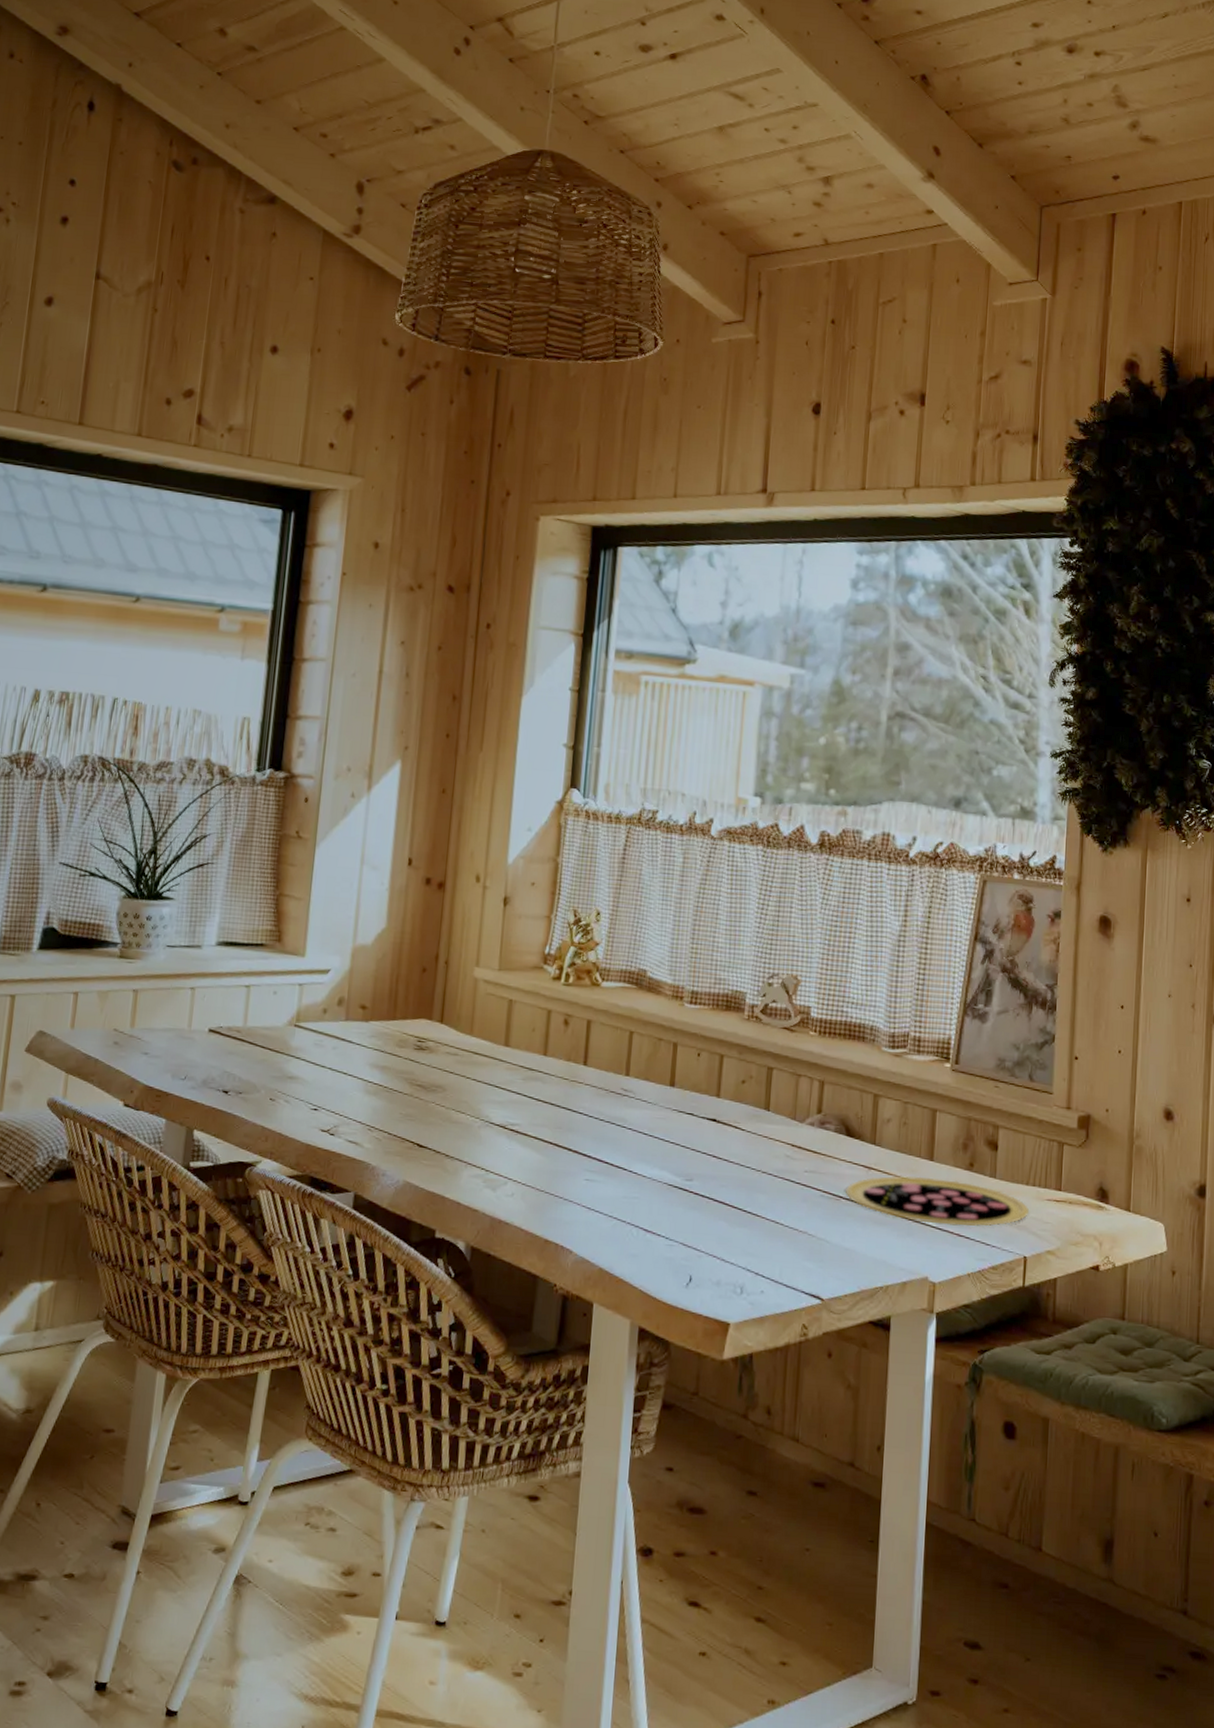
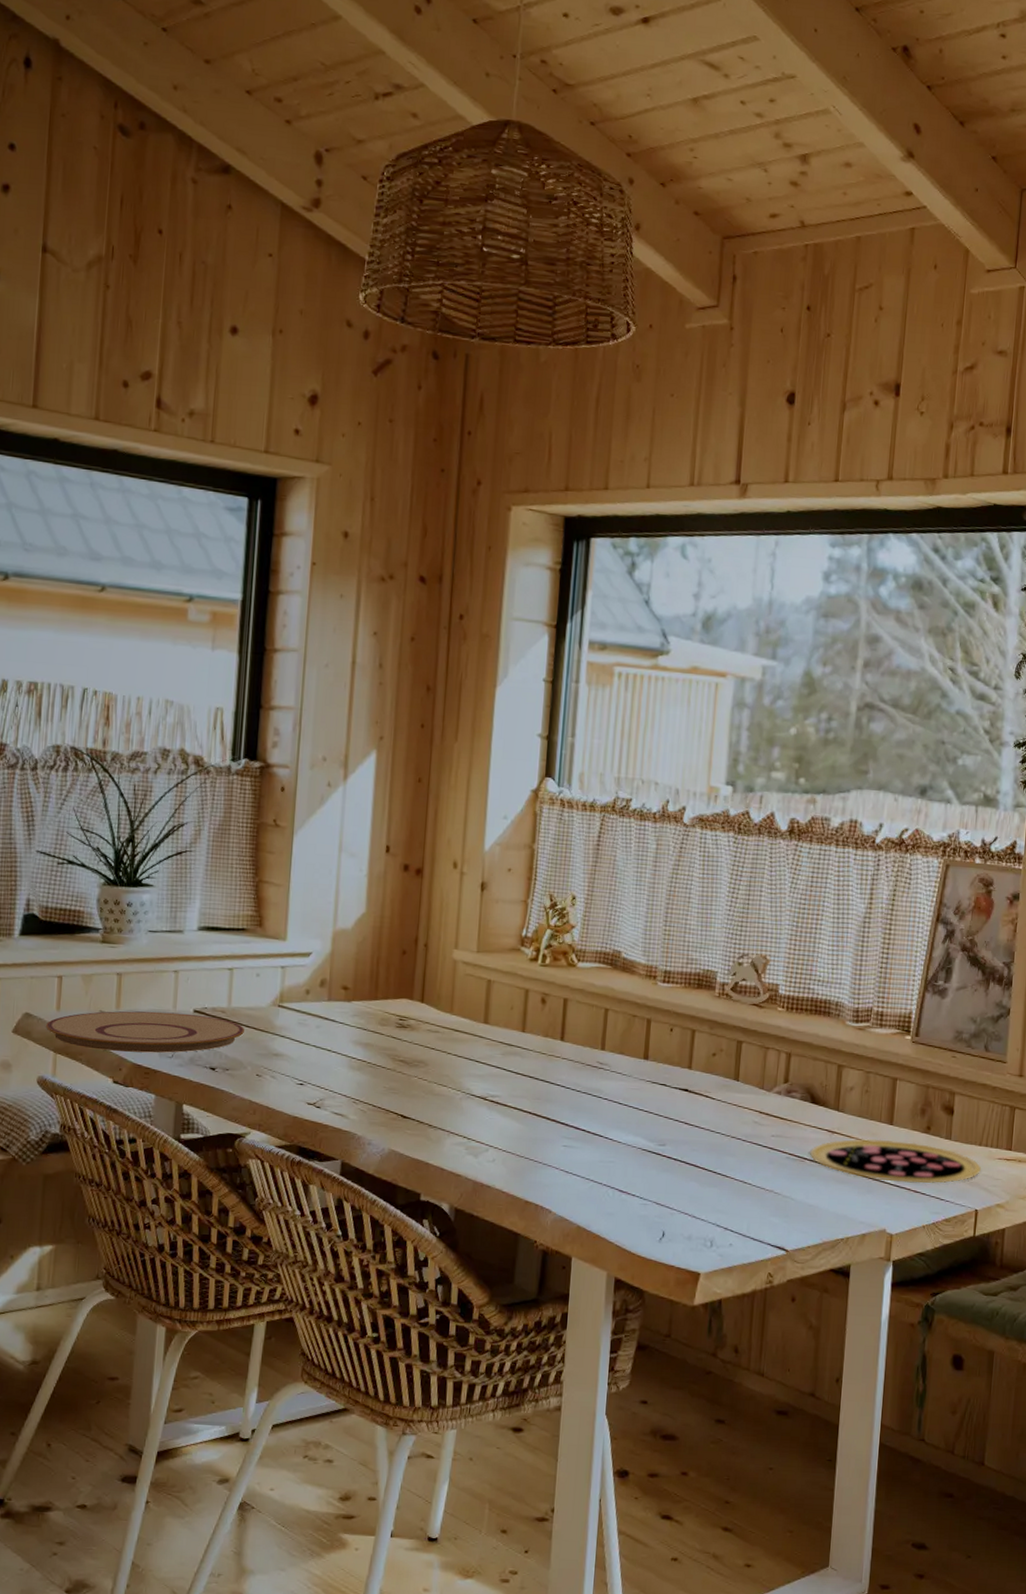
plate: none [59,1029,260,1075] -> present [46,1011,245,1053]

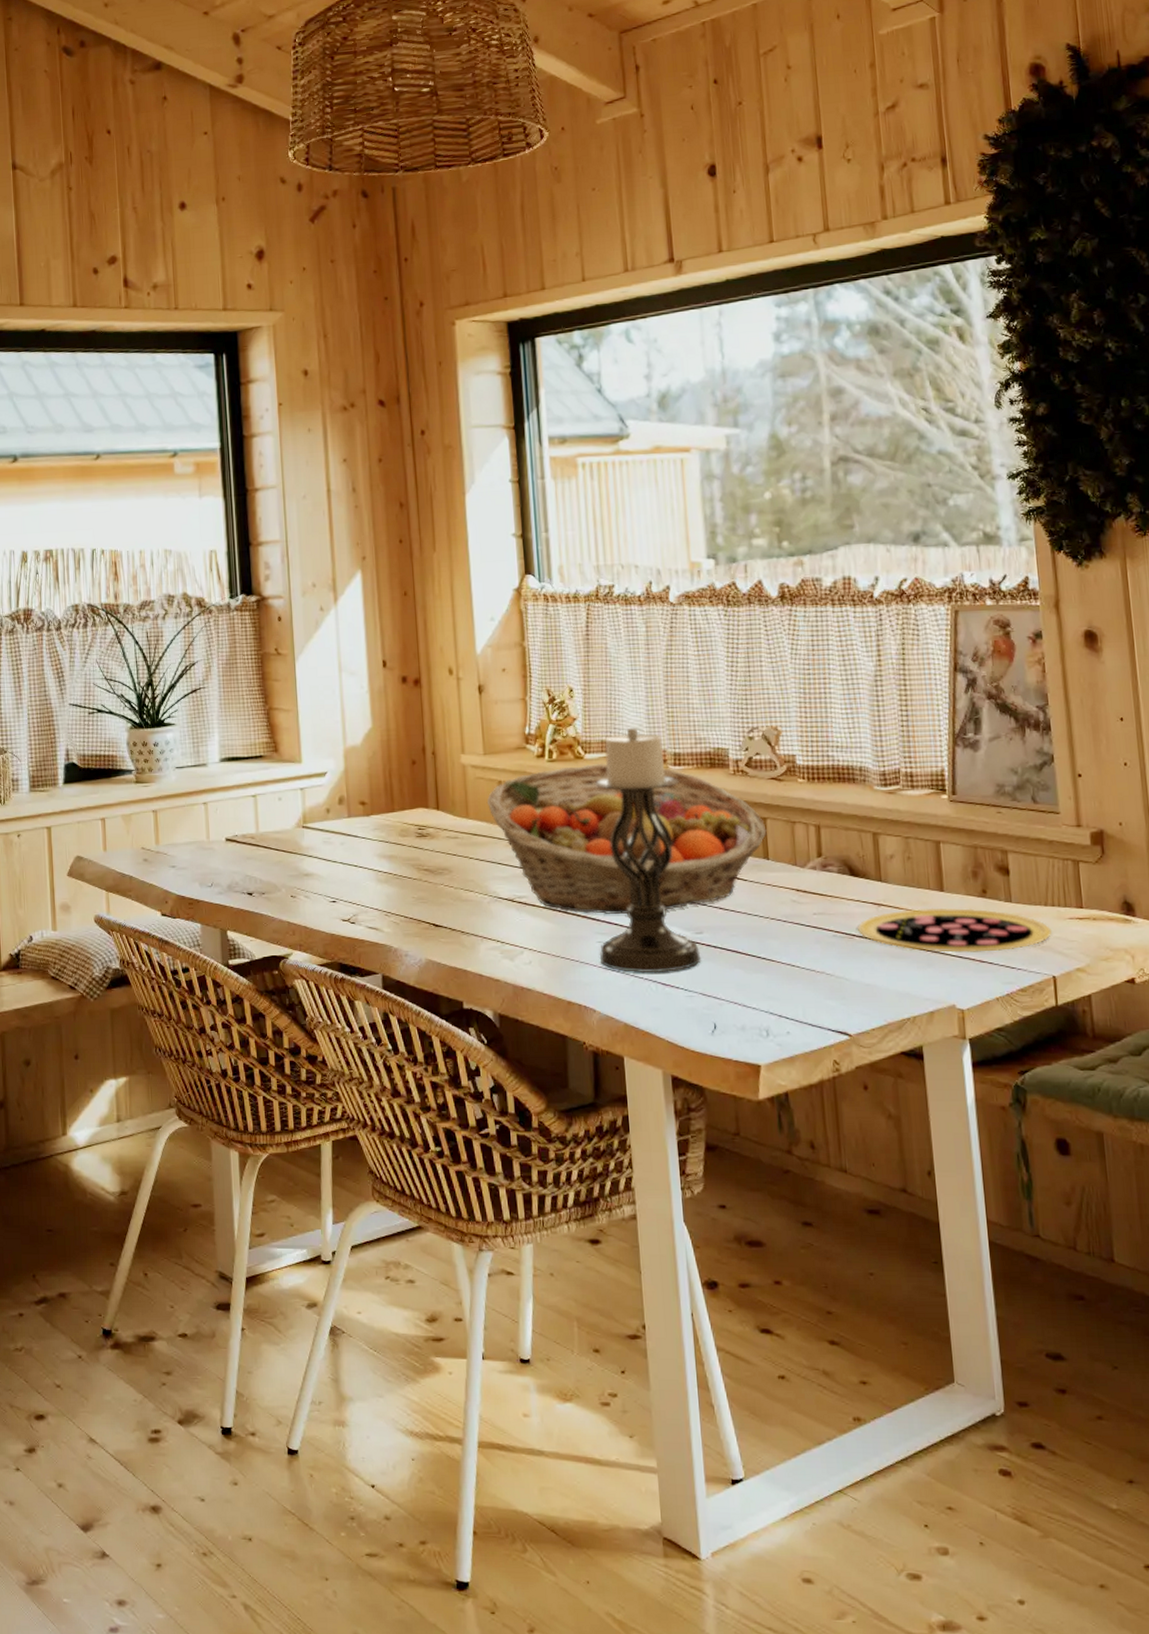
plate: present [46,1011,245,1053] -> none [96,842,275,885]
fruit basket: none [473,972,741,1121] -> present [486,763,767,914]
candle holder: none [562,941,665,1180] -> present [594,727,702,974]

